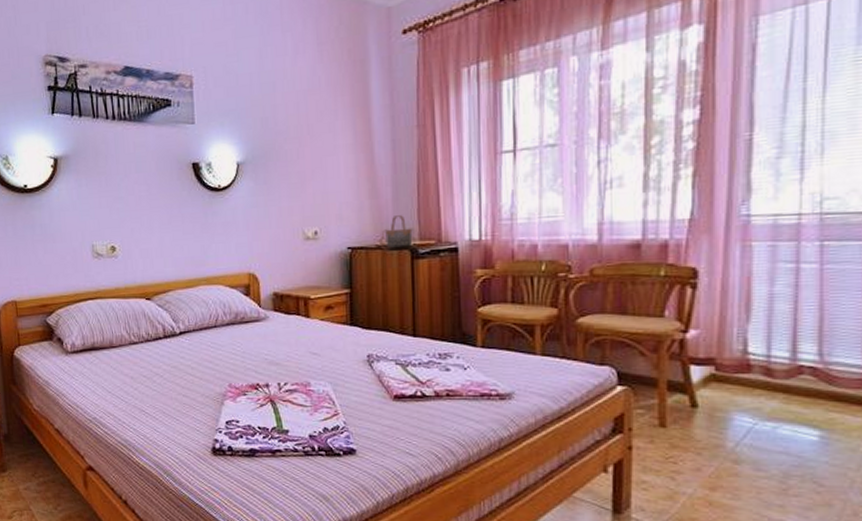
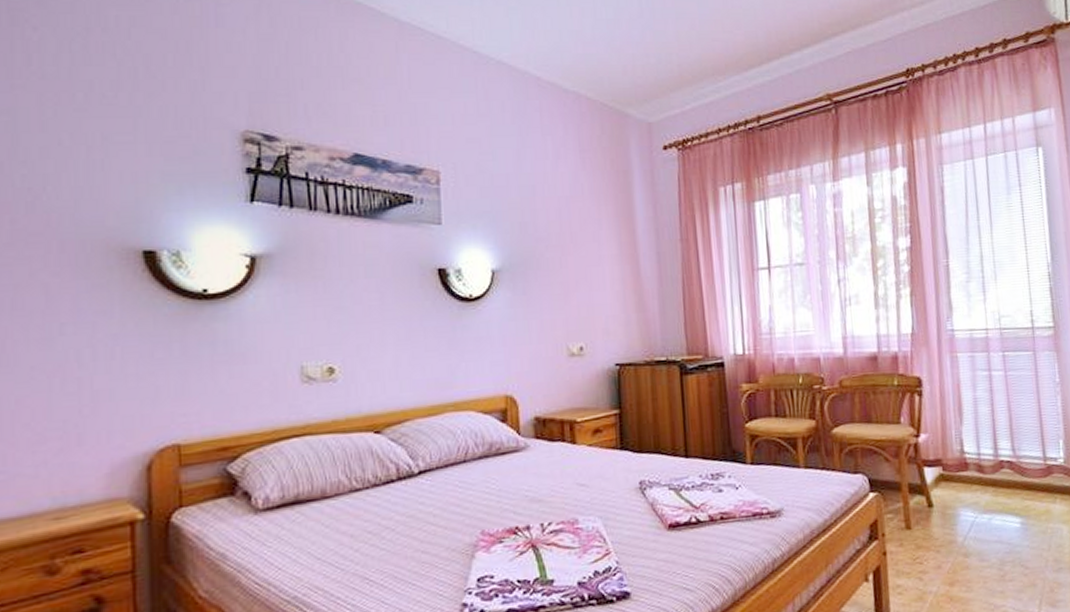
handbag: present [380,215,420,251] -> none [648,329,688,367]

